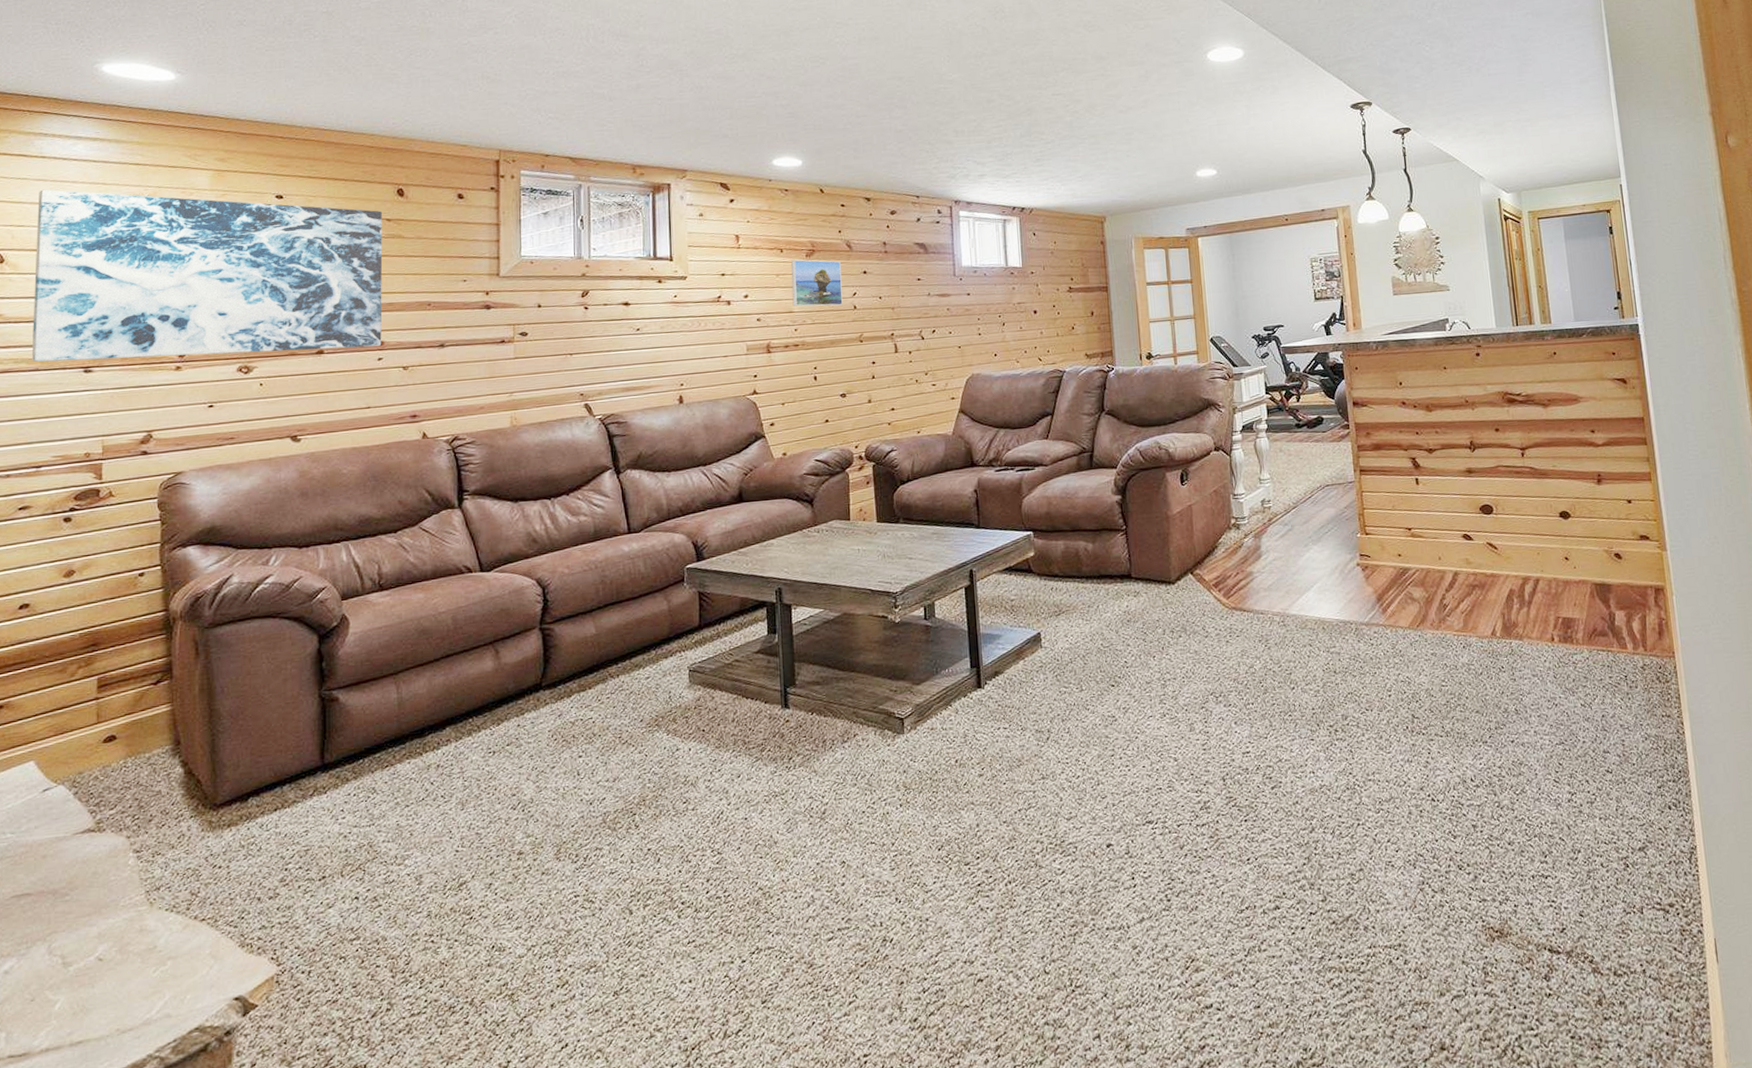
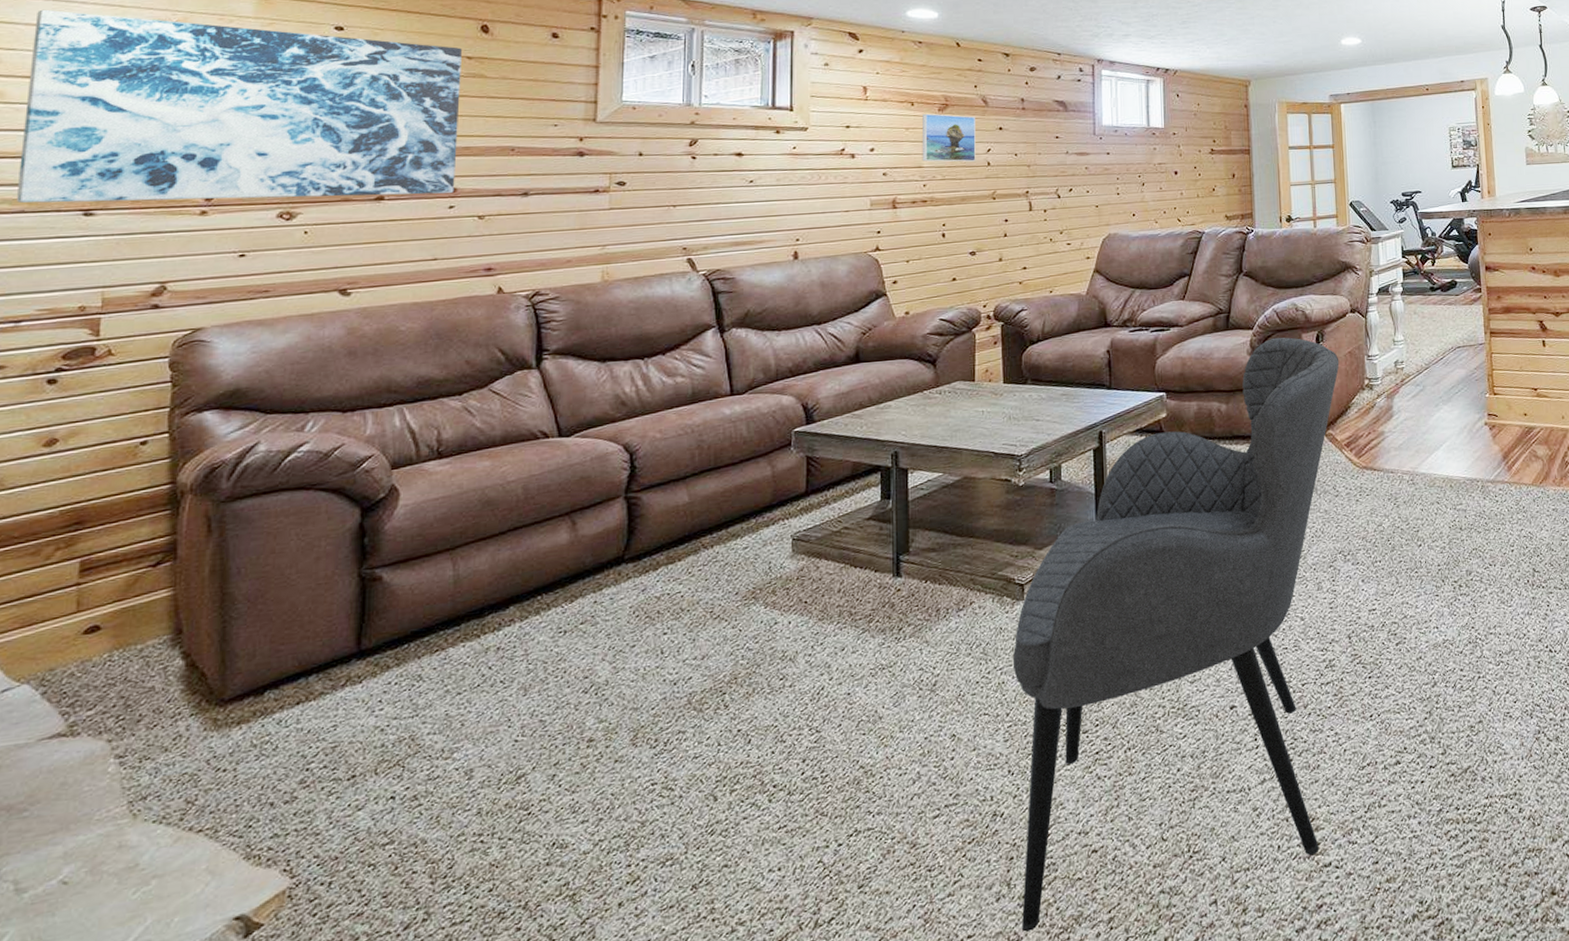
armchair: none [895,476,1205,1054] -> present [1012,337,1340,932]

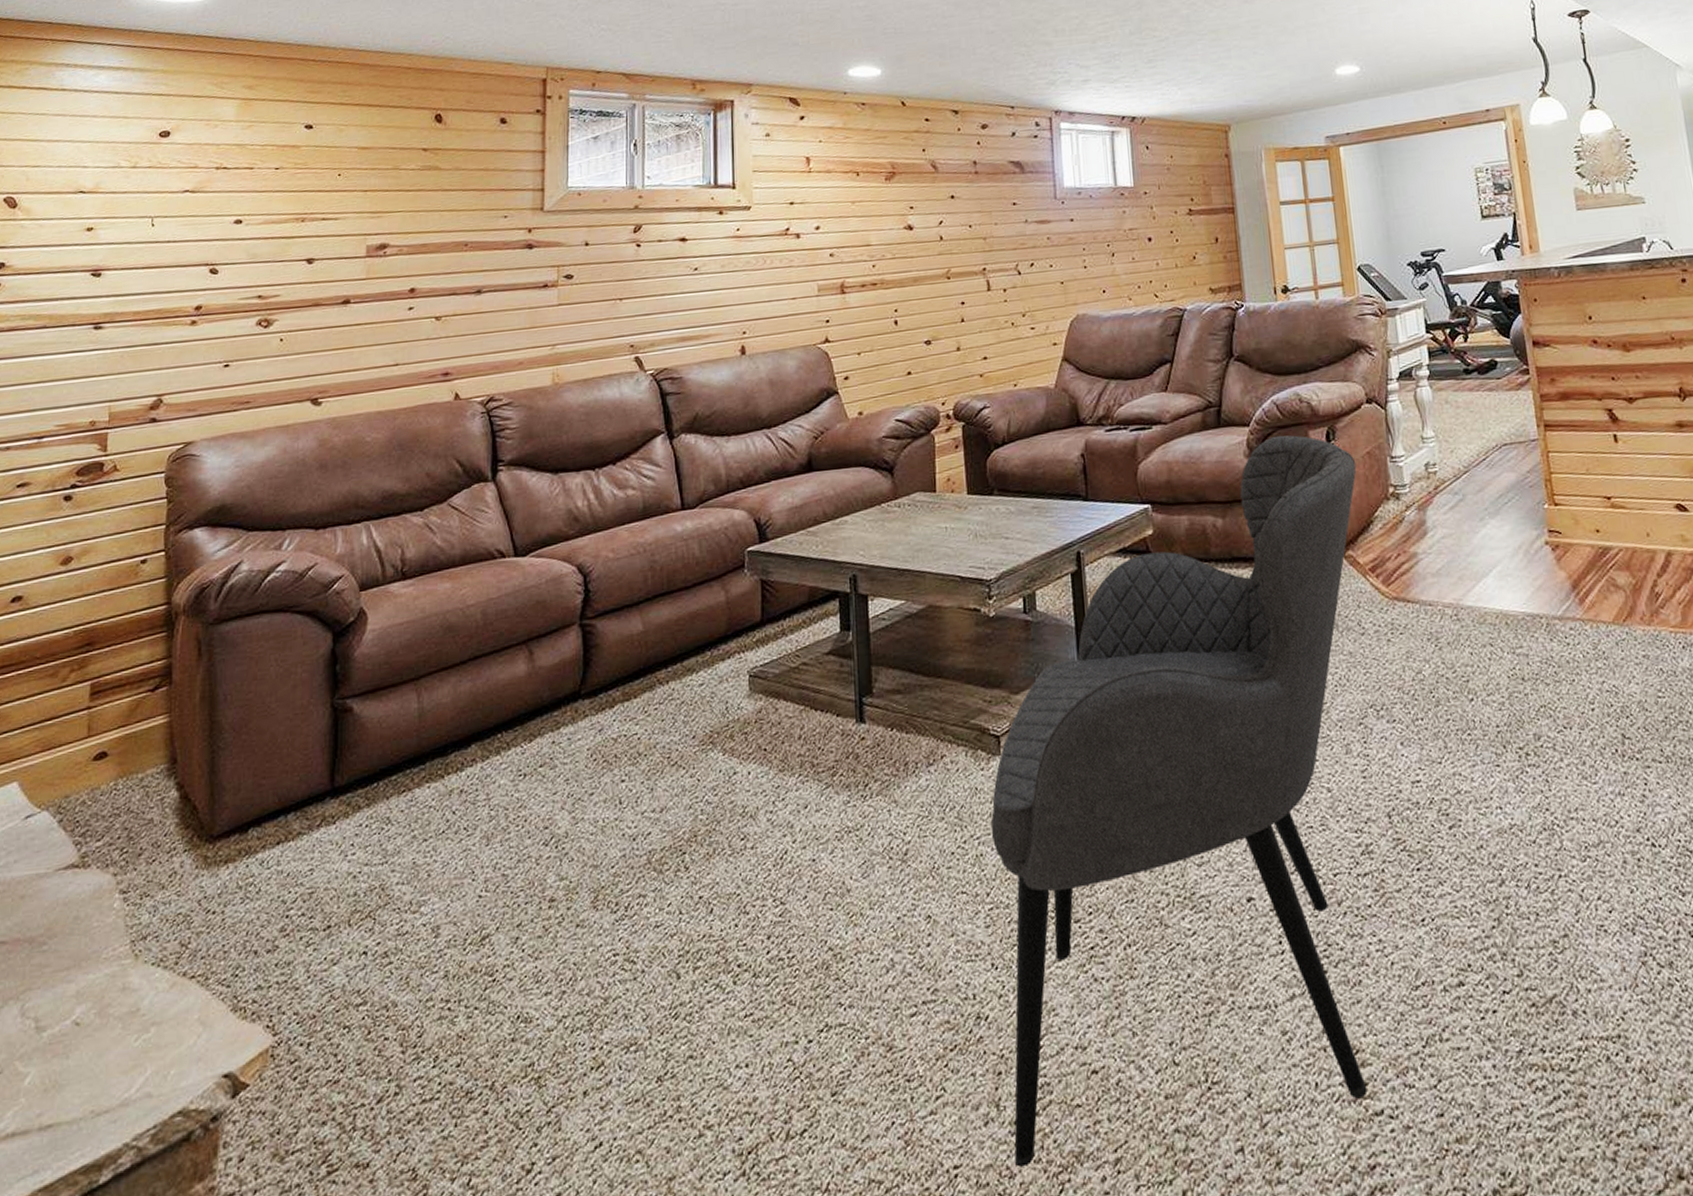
wall art: present [17,9,462,204] -> none [40,125,418,319]
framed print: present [921,113,976,162] -> none [869,183,927,239]

